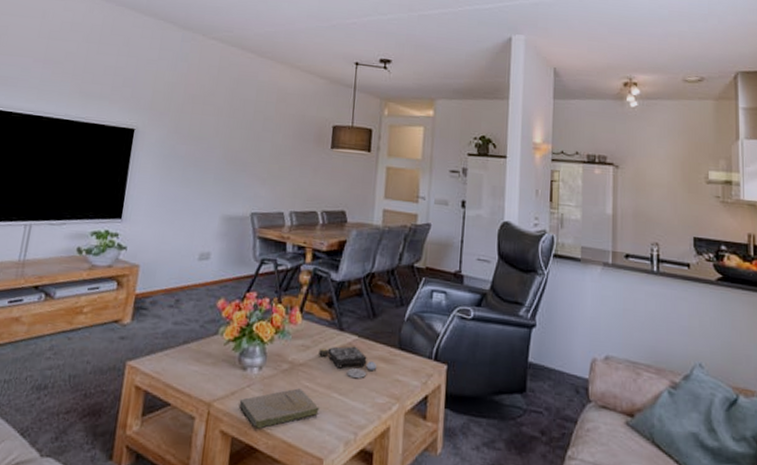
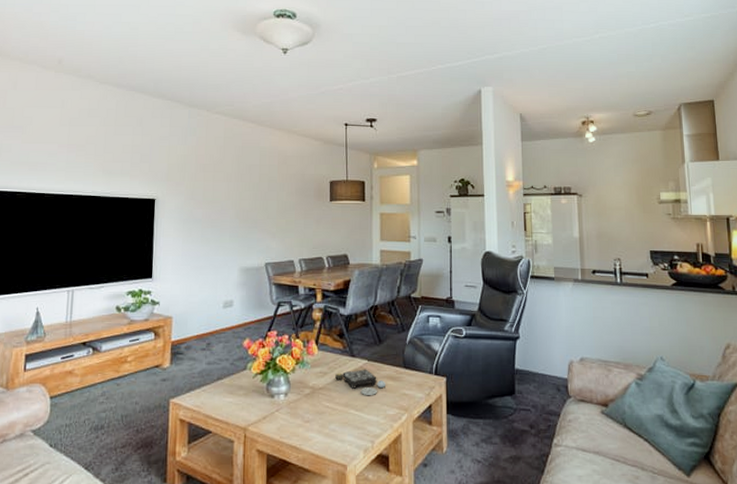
book: present [238,388,319,429] -> none [270,409,339,445]

